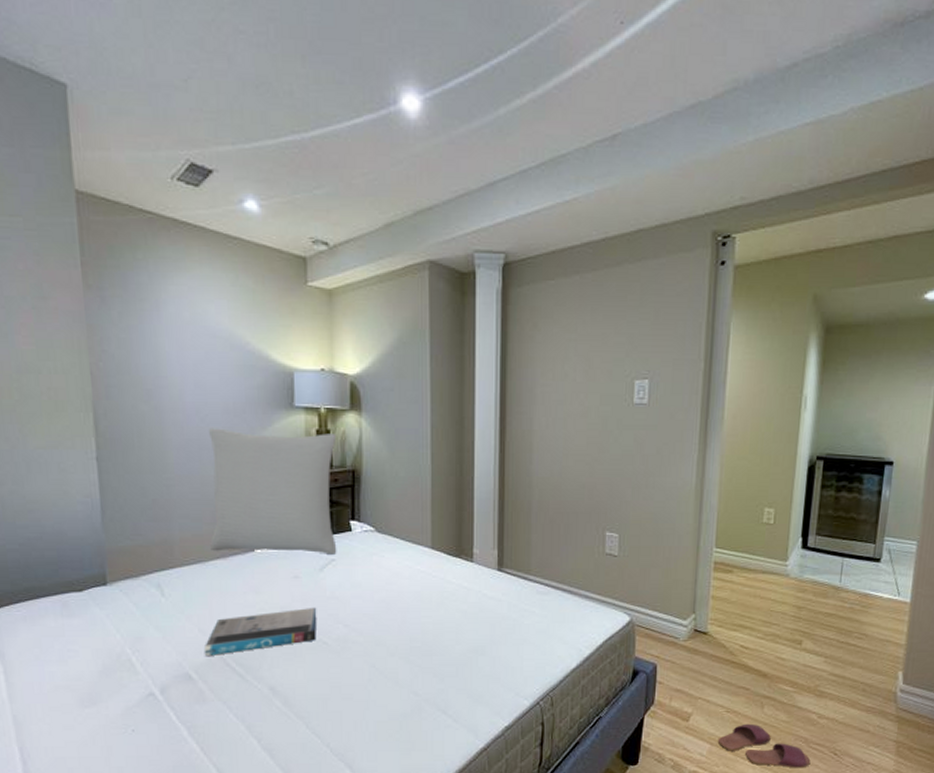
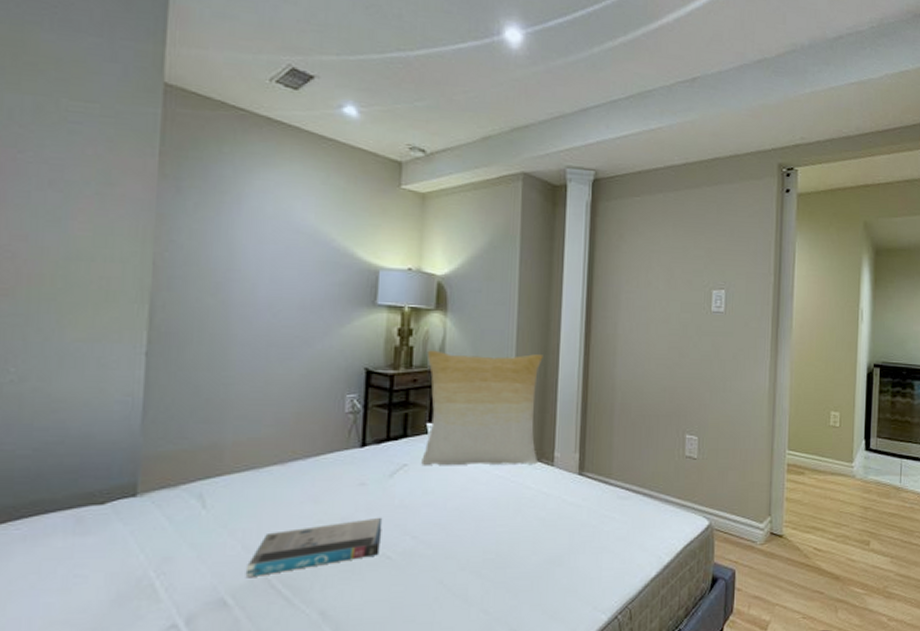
pillow: present [209,428,337,554] -> none [267,324,419,459]
pillow: none [345,450,458,560] -> present [421,350,543,465]

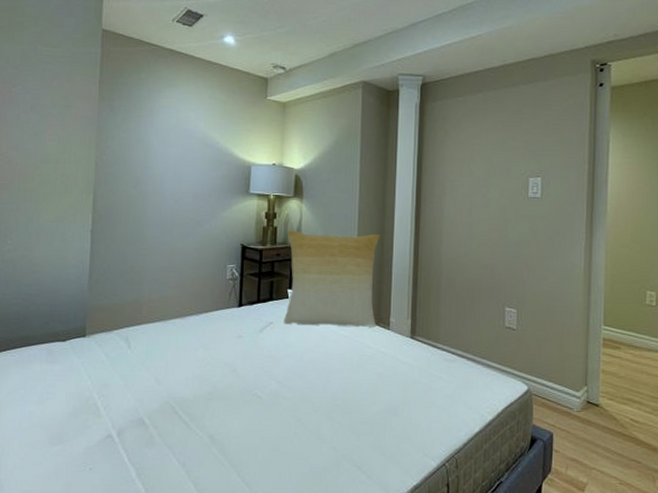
book: present [245,517,383,578] -> none [157,364,255,405]

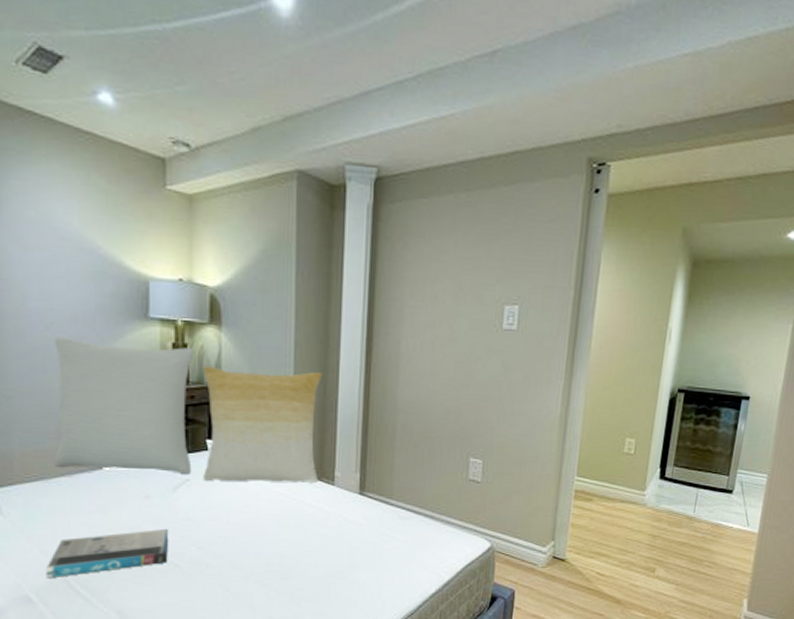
book: none [157,364,255,405] -> present [45,528,169,579]
pillow: none [172,209,282,318] -> present [54,337,194,474]

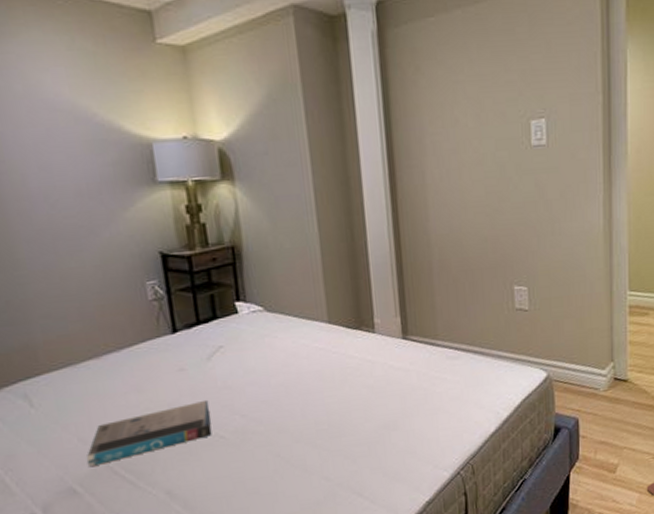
pillow: present [54,337,194,474] -> none [62,208,225,352]
pillow: present [203,366,322,483] -> none [221,216,359,345]

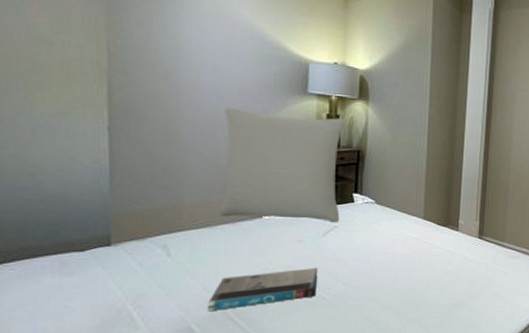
pillow: none [62,208,225,352] -> present [220,107,345,222]

